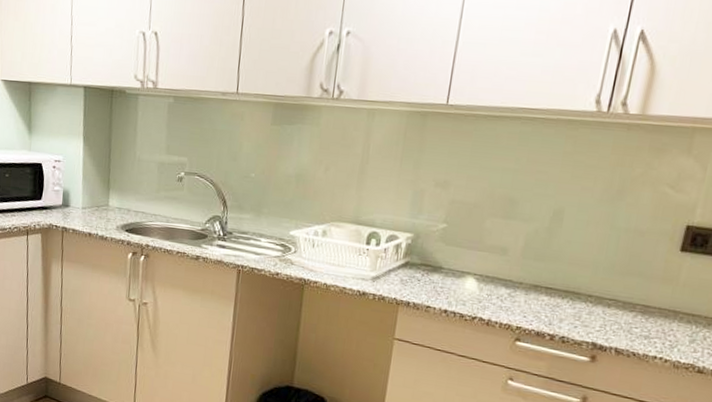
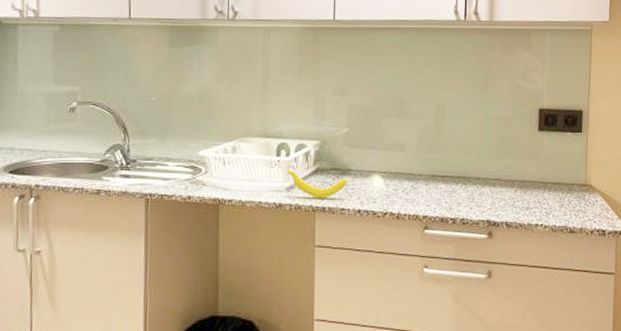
banana: none [375,260,438,294] -> present [287,170,347,199]

